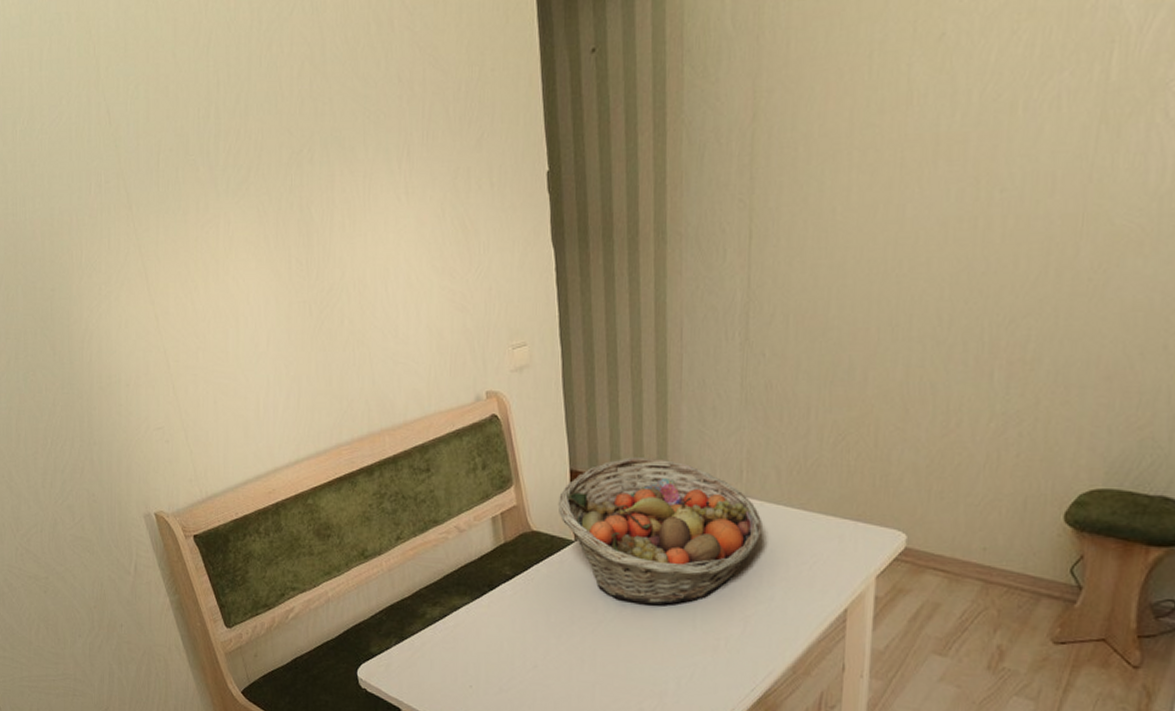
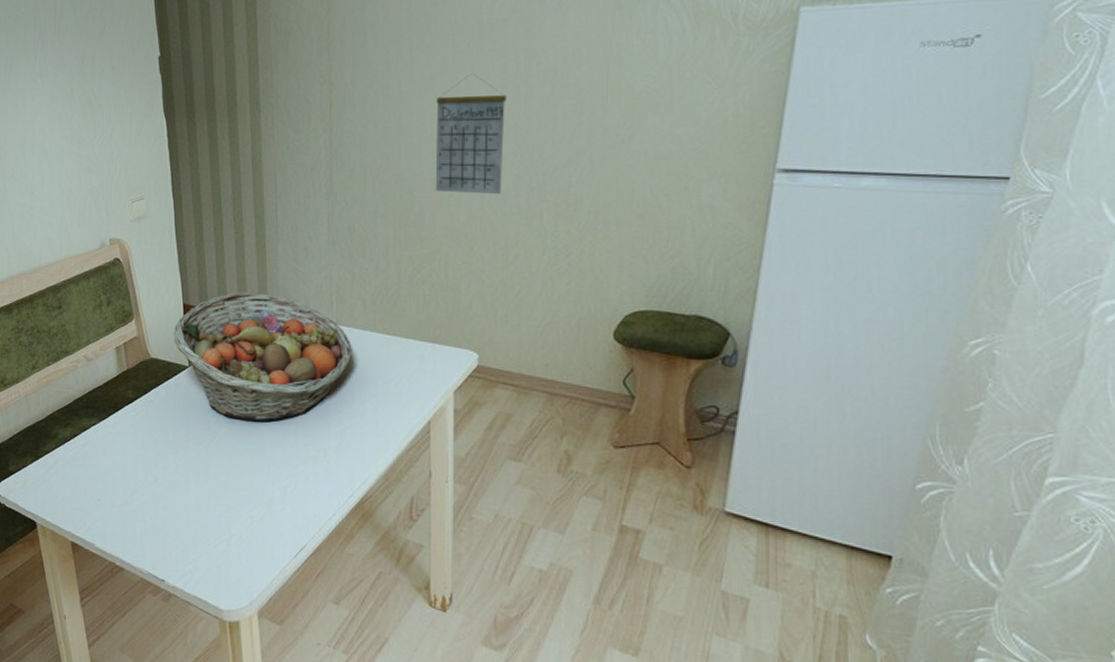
calendar: none [869,199,961,349] -> present [435,73,507,195]

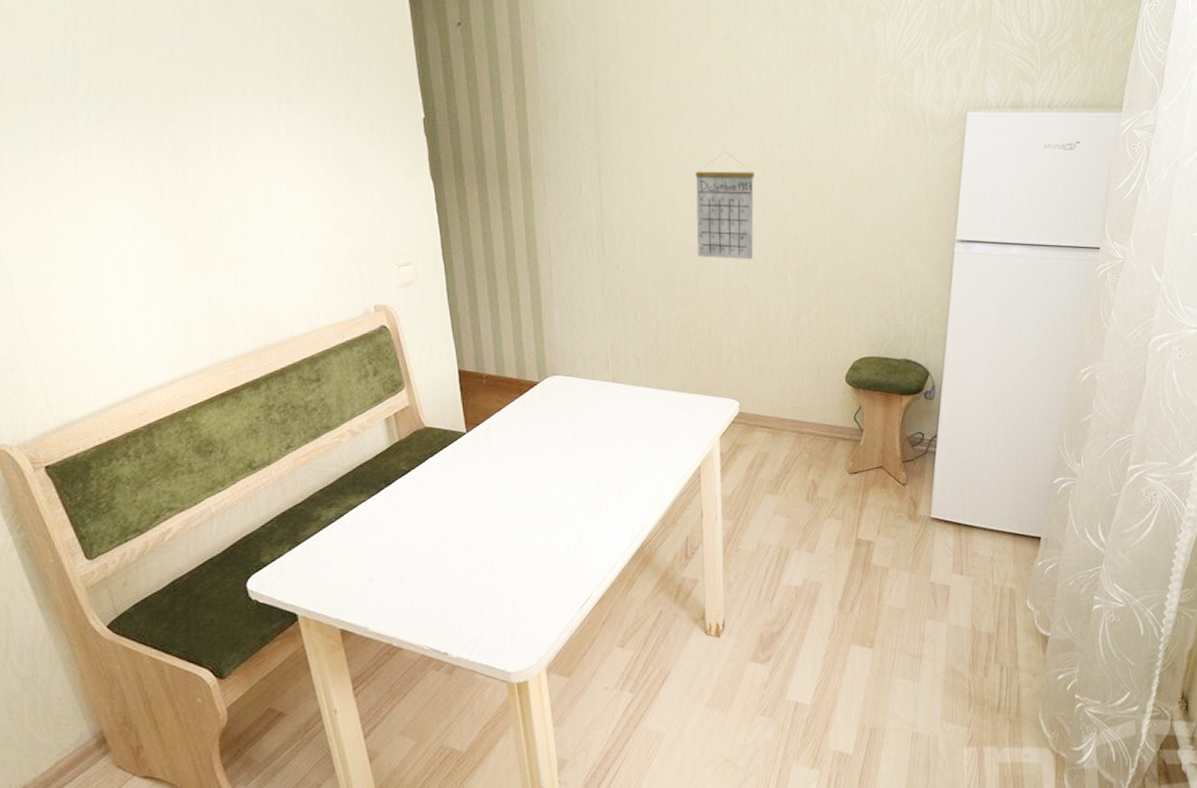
fruit basket: present [173,292,352,421] -> none [448,355,628,482]

